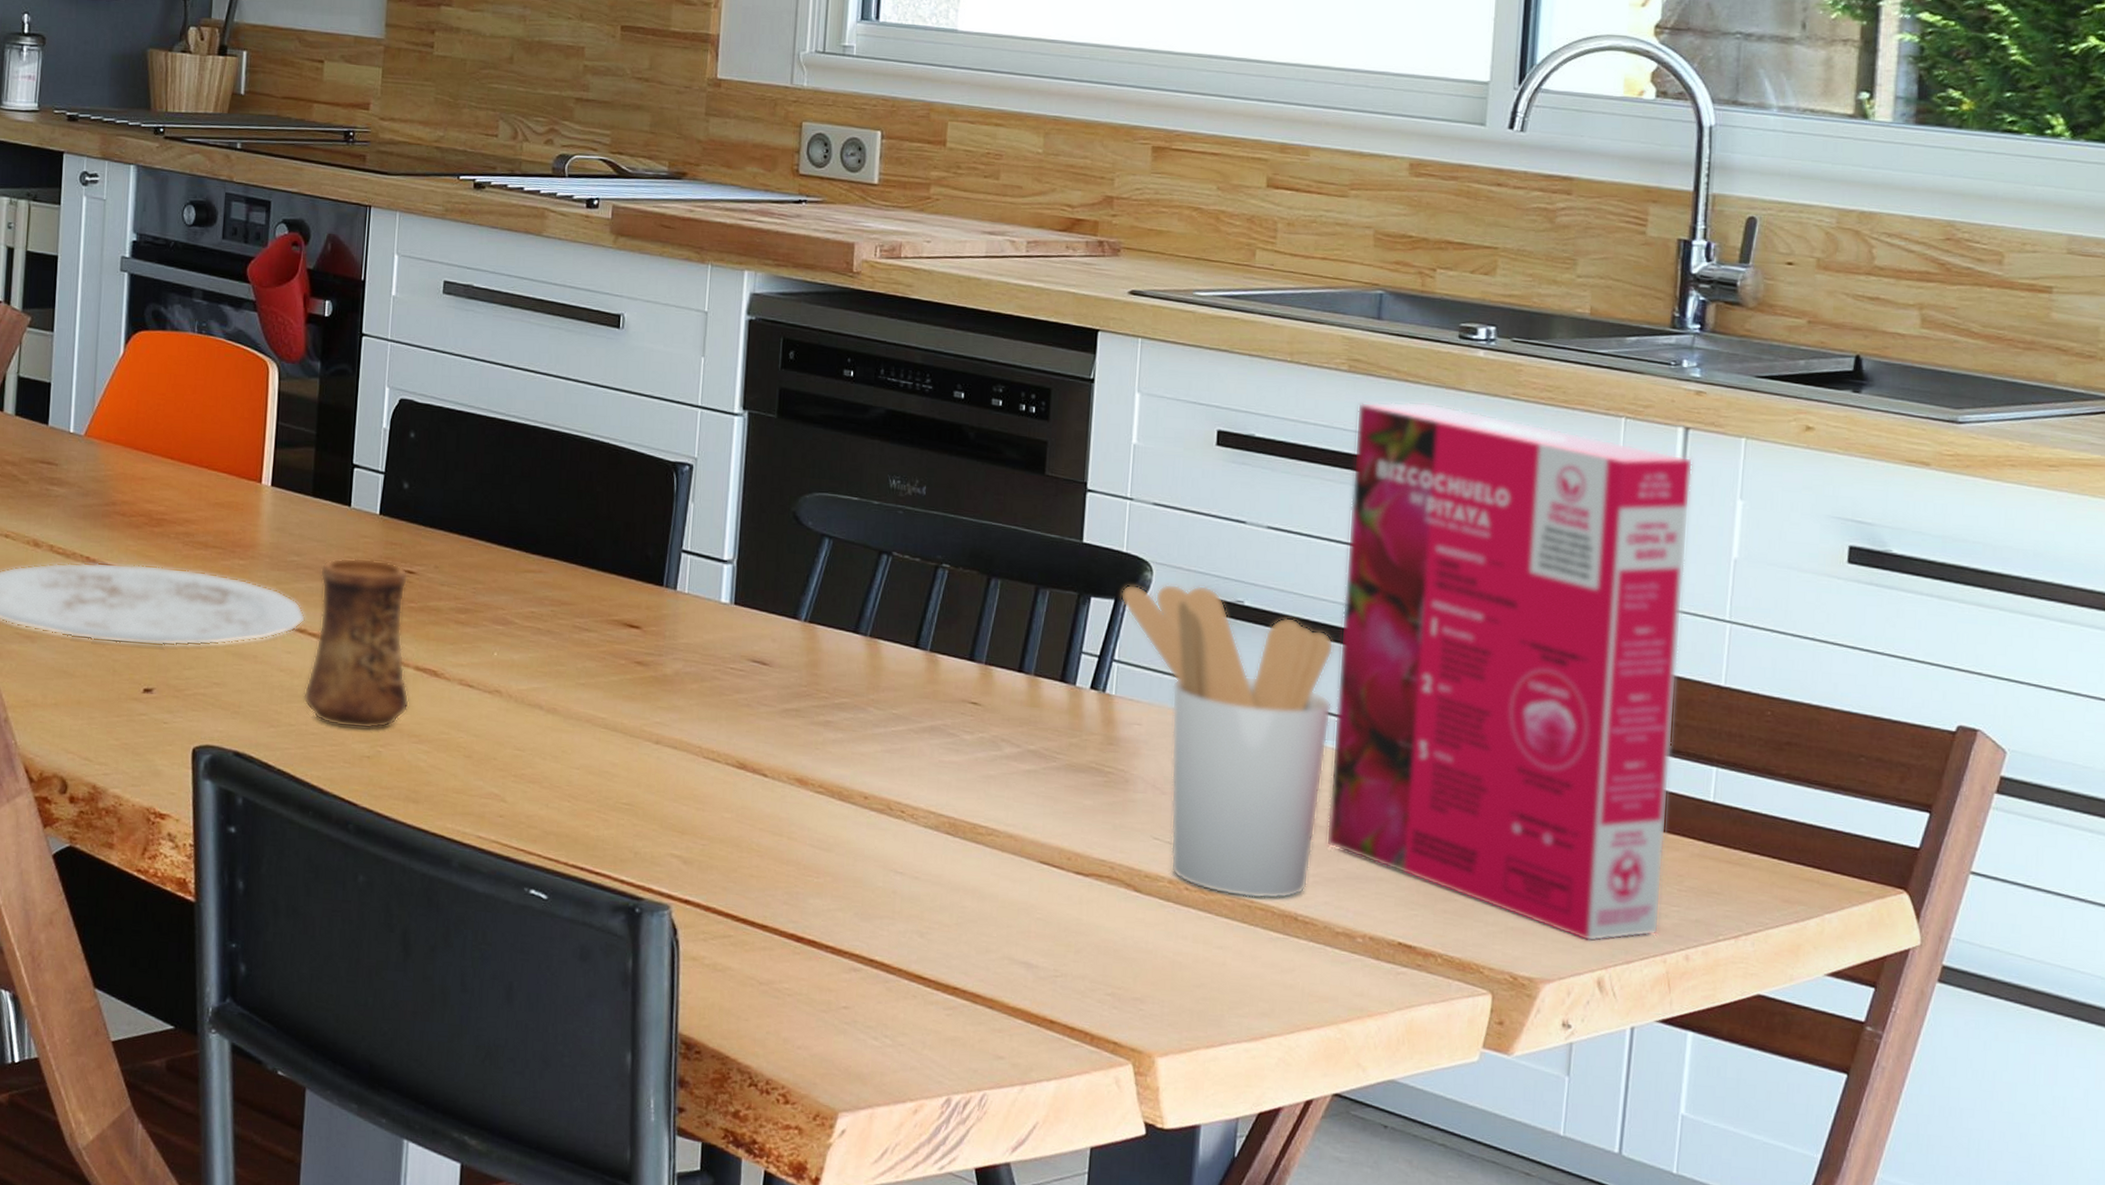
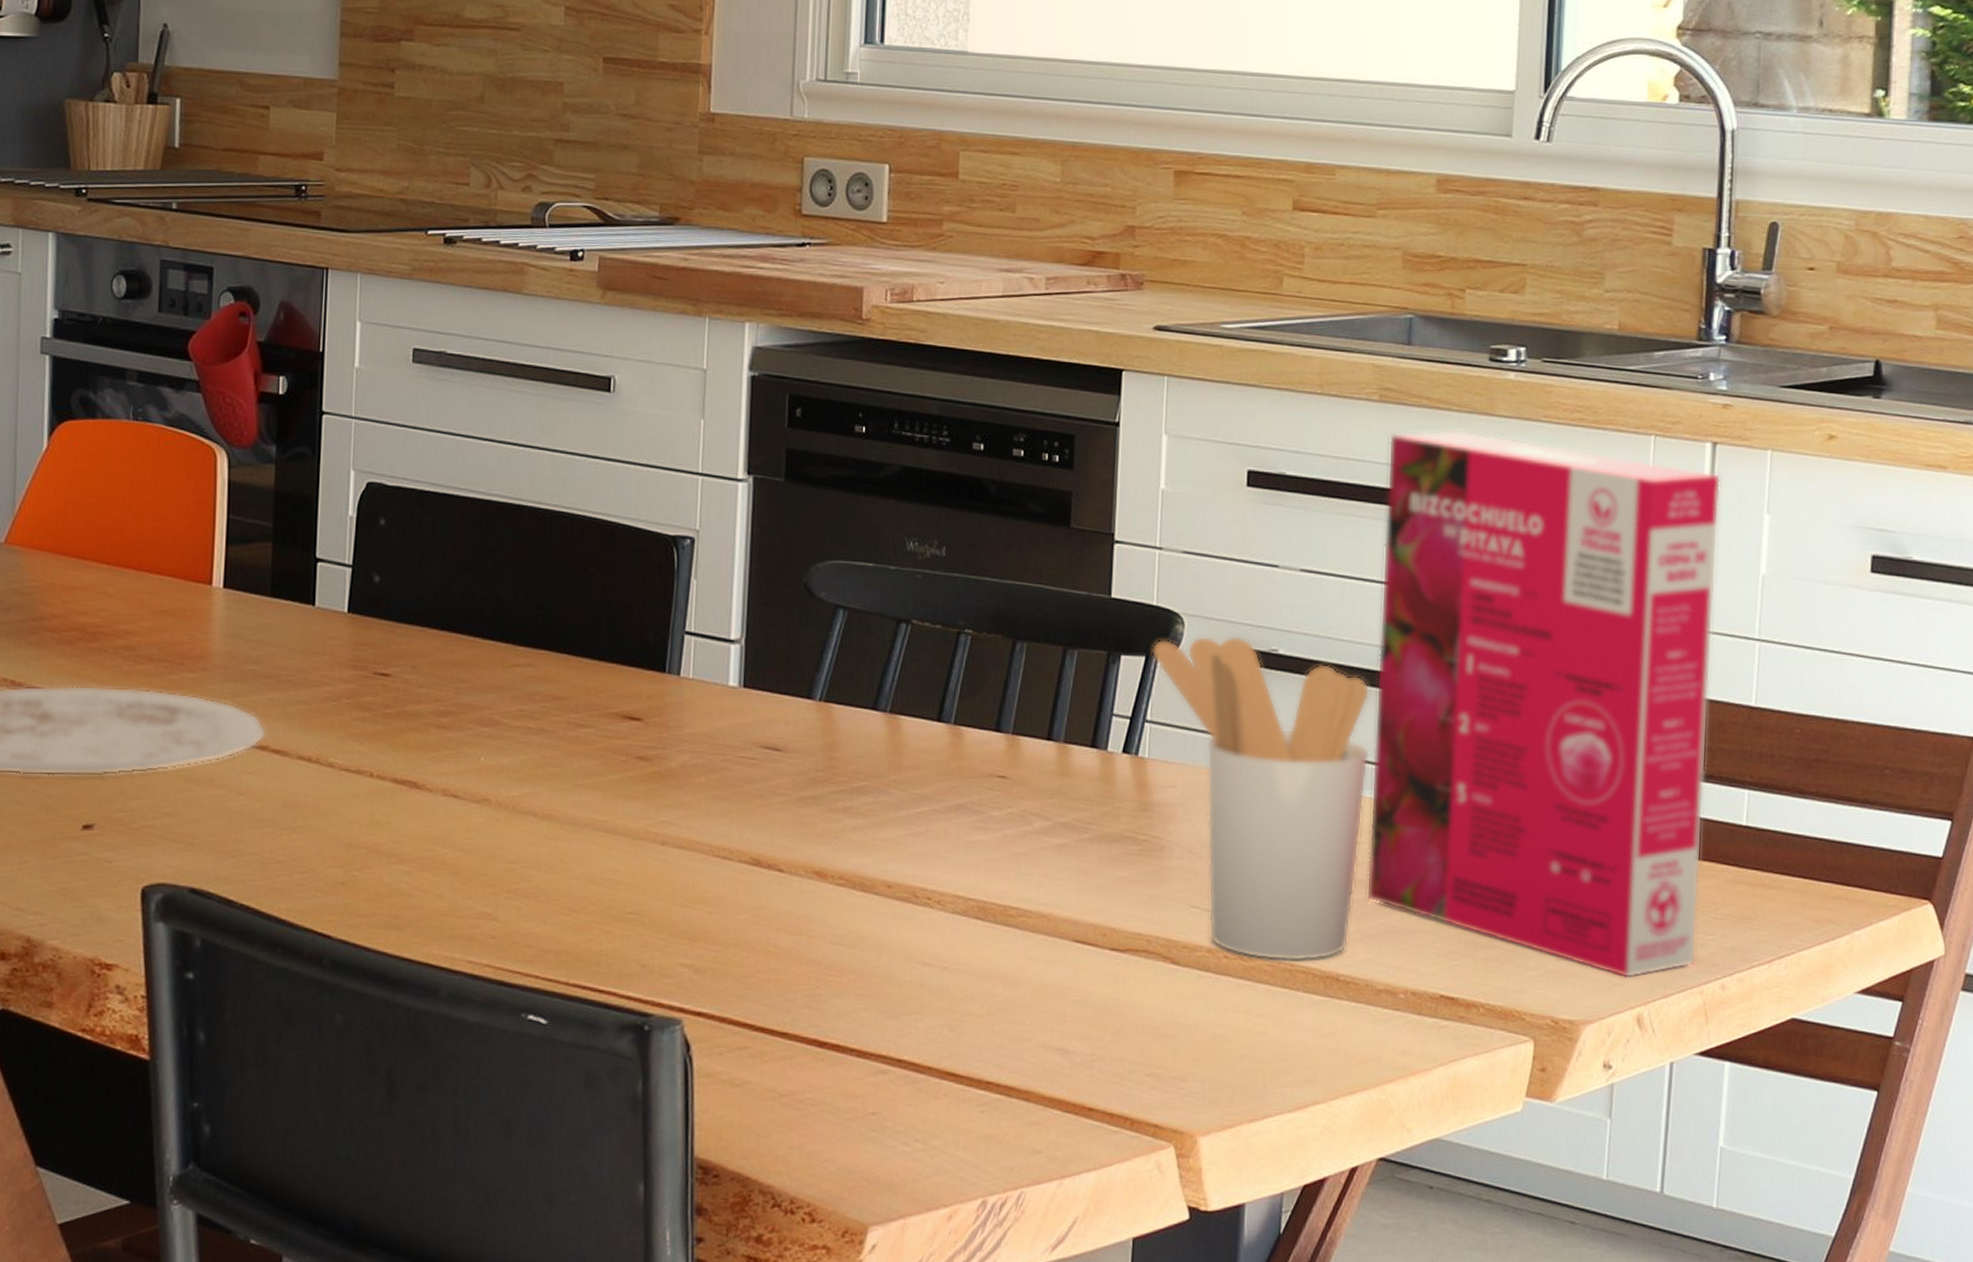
cup: present [303,557,410,730] -> none [267,662,388,852]

